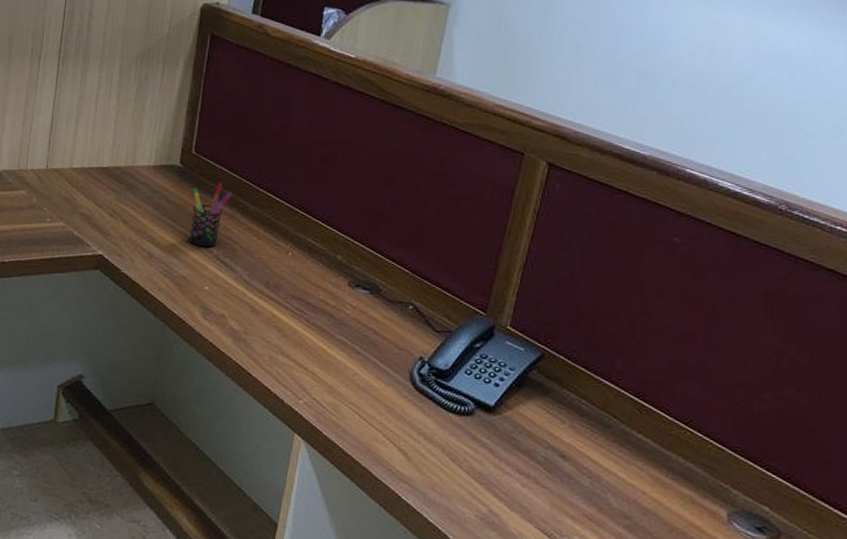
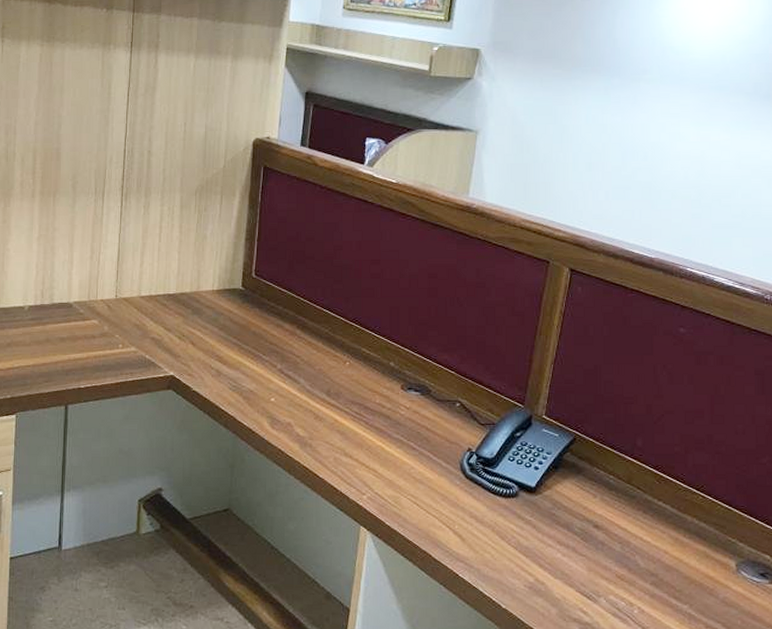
pen holder: present [188,183,233,248] -> none [253,302,292,363]

